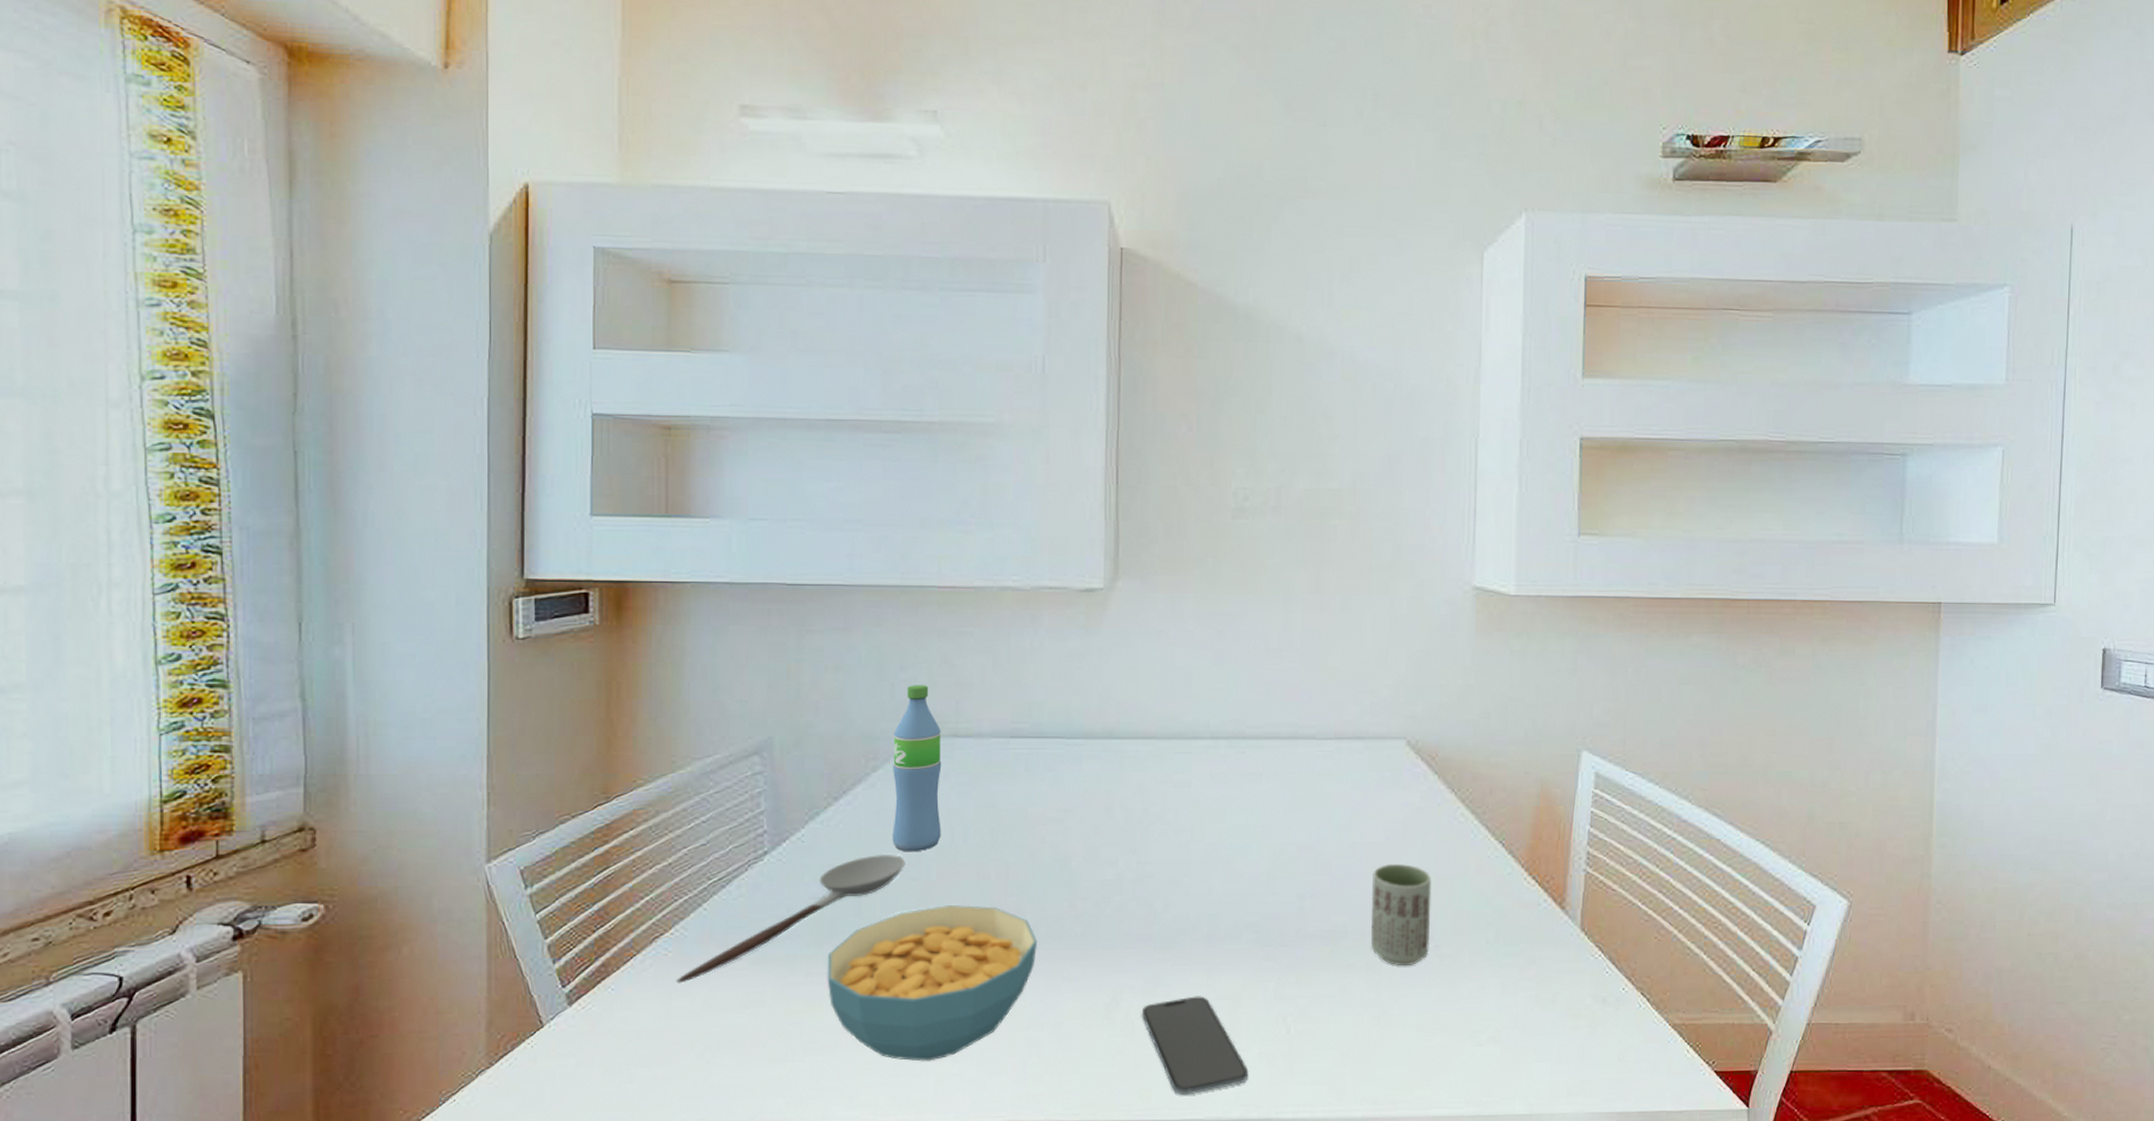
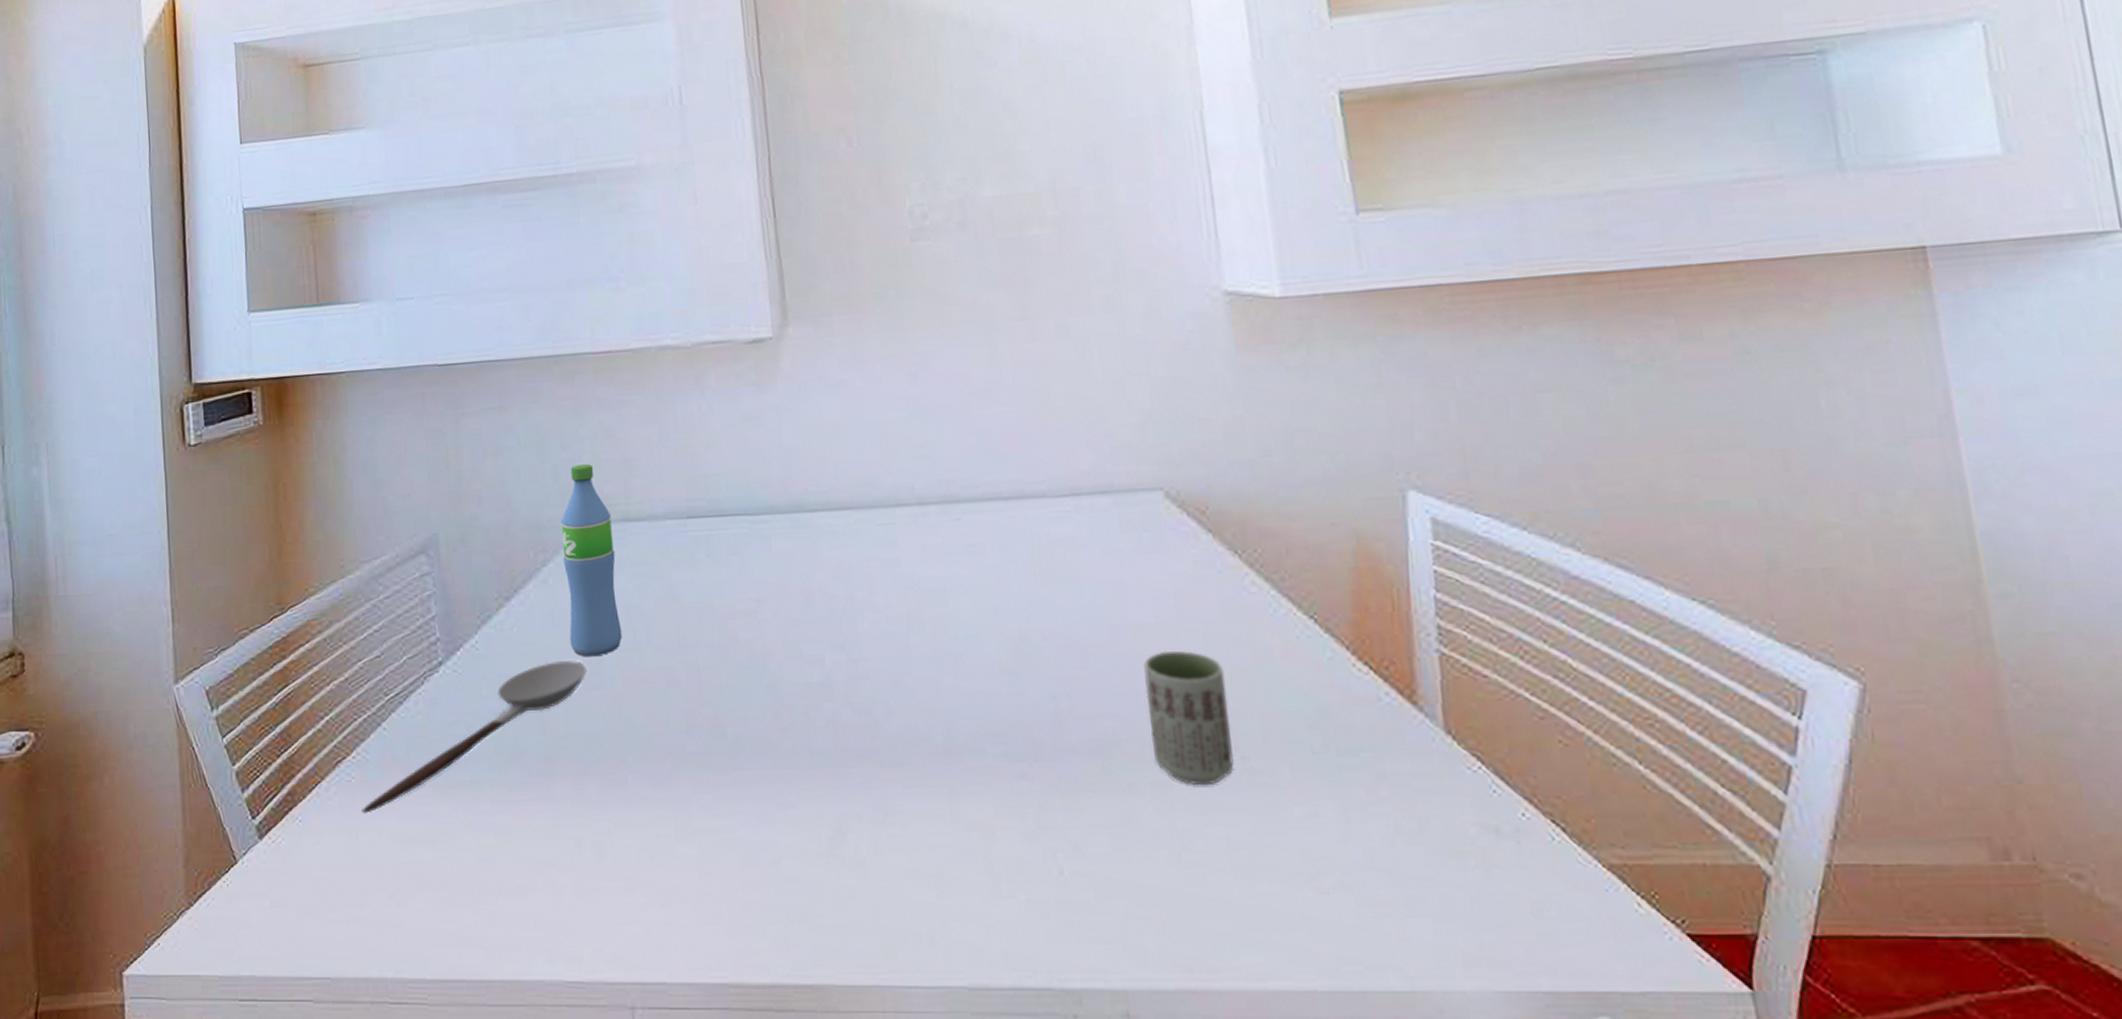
cereal bowl: present [827,904,1037,1062] -> none [513,716,742,907]
smartphone: present [1141,996,1249,1095] -> none [873,826,1017,955]

